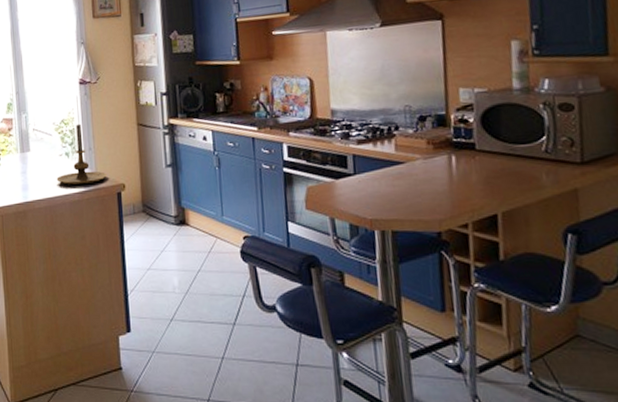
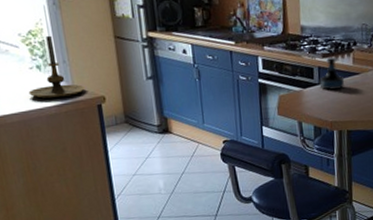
tequila bottle: none [354,143,386,182] -> present [319,57,345,90]

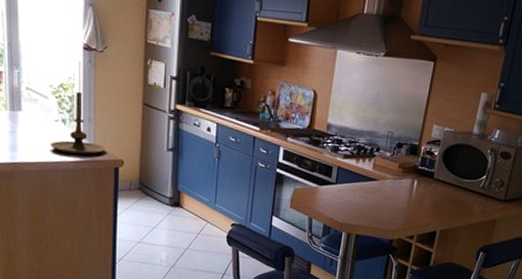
tequila bottle: present [319,57,345,90] -> none [336,159,362,192]

